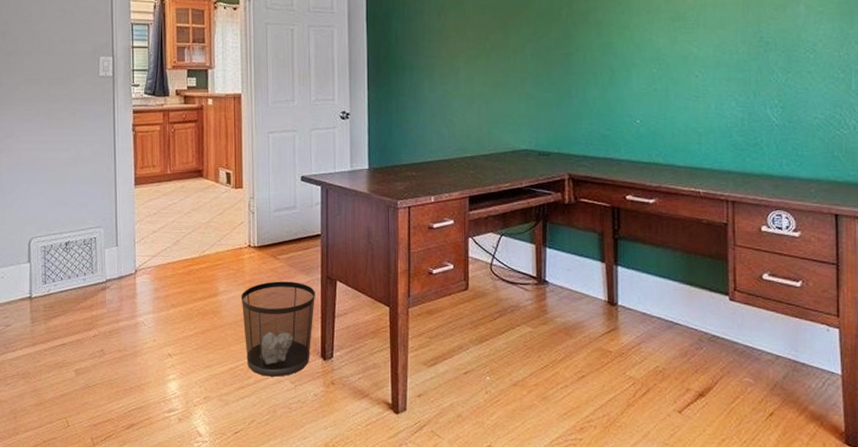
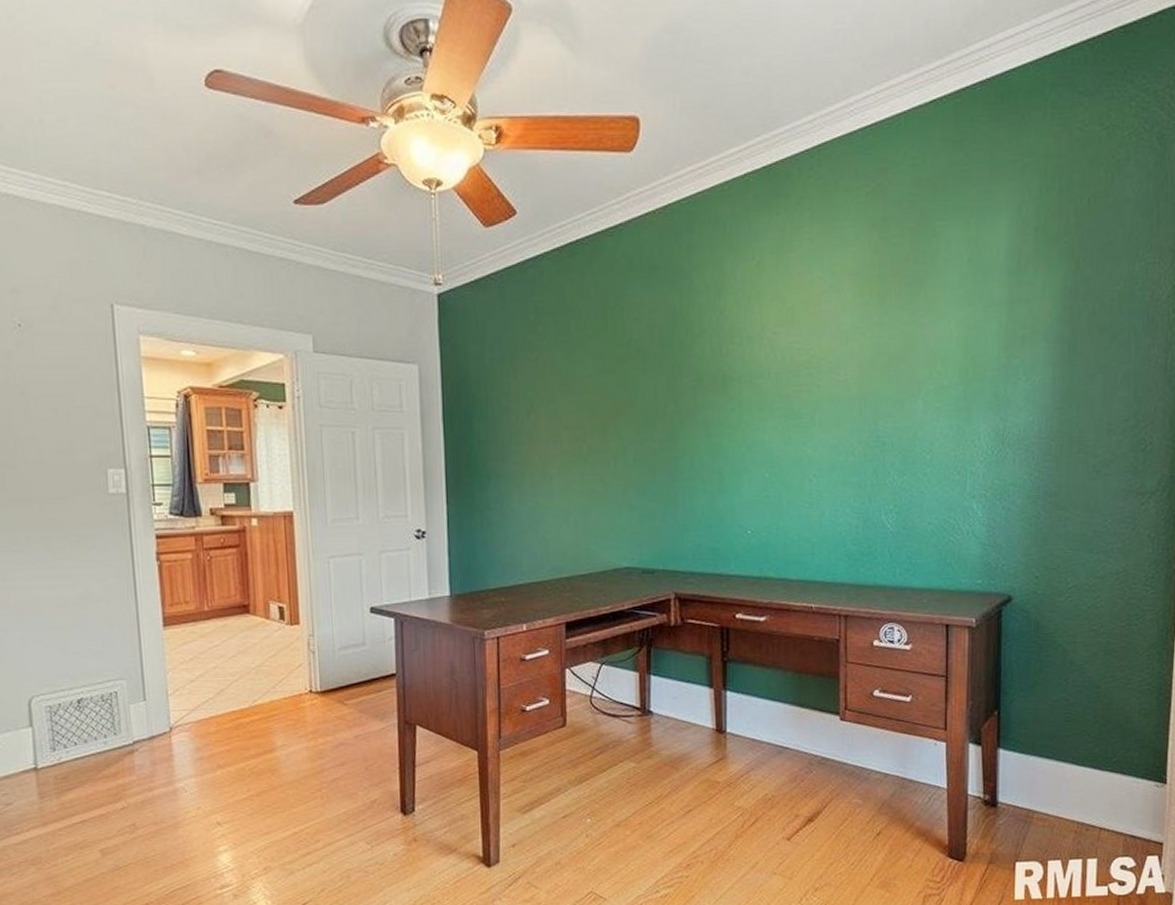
waste bin: present [241,281,316,377] -> none [302,729,393,839]

